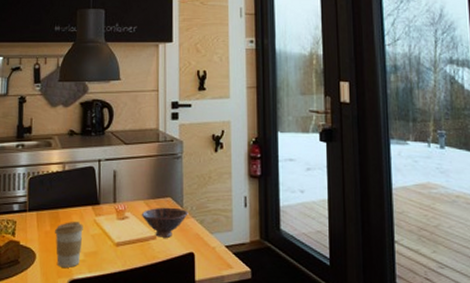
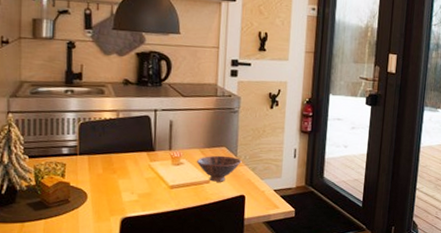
coffee cup: present [55,222,83,268] -> none [108,166,138,207]

